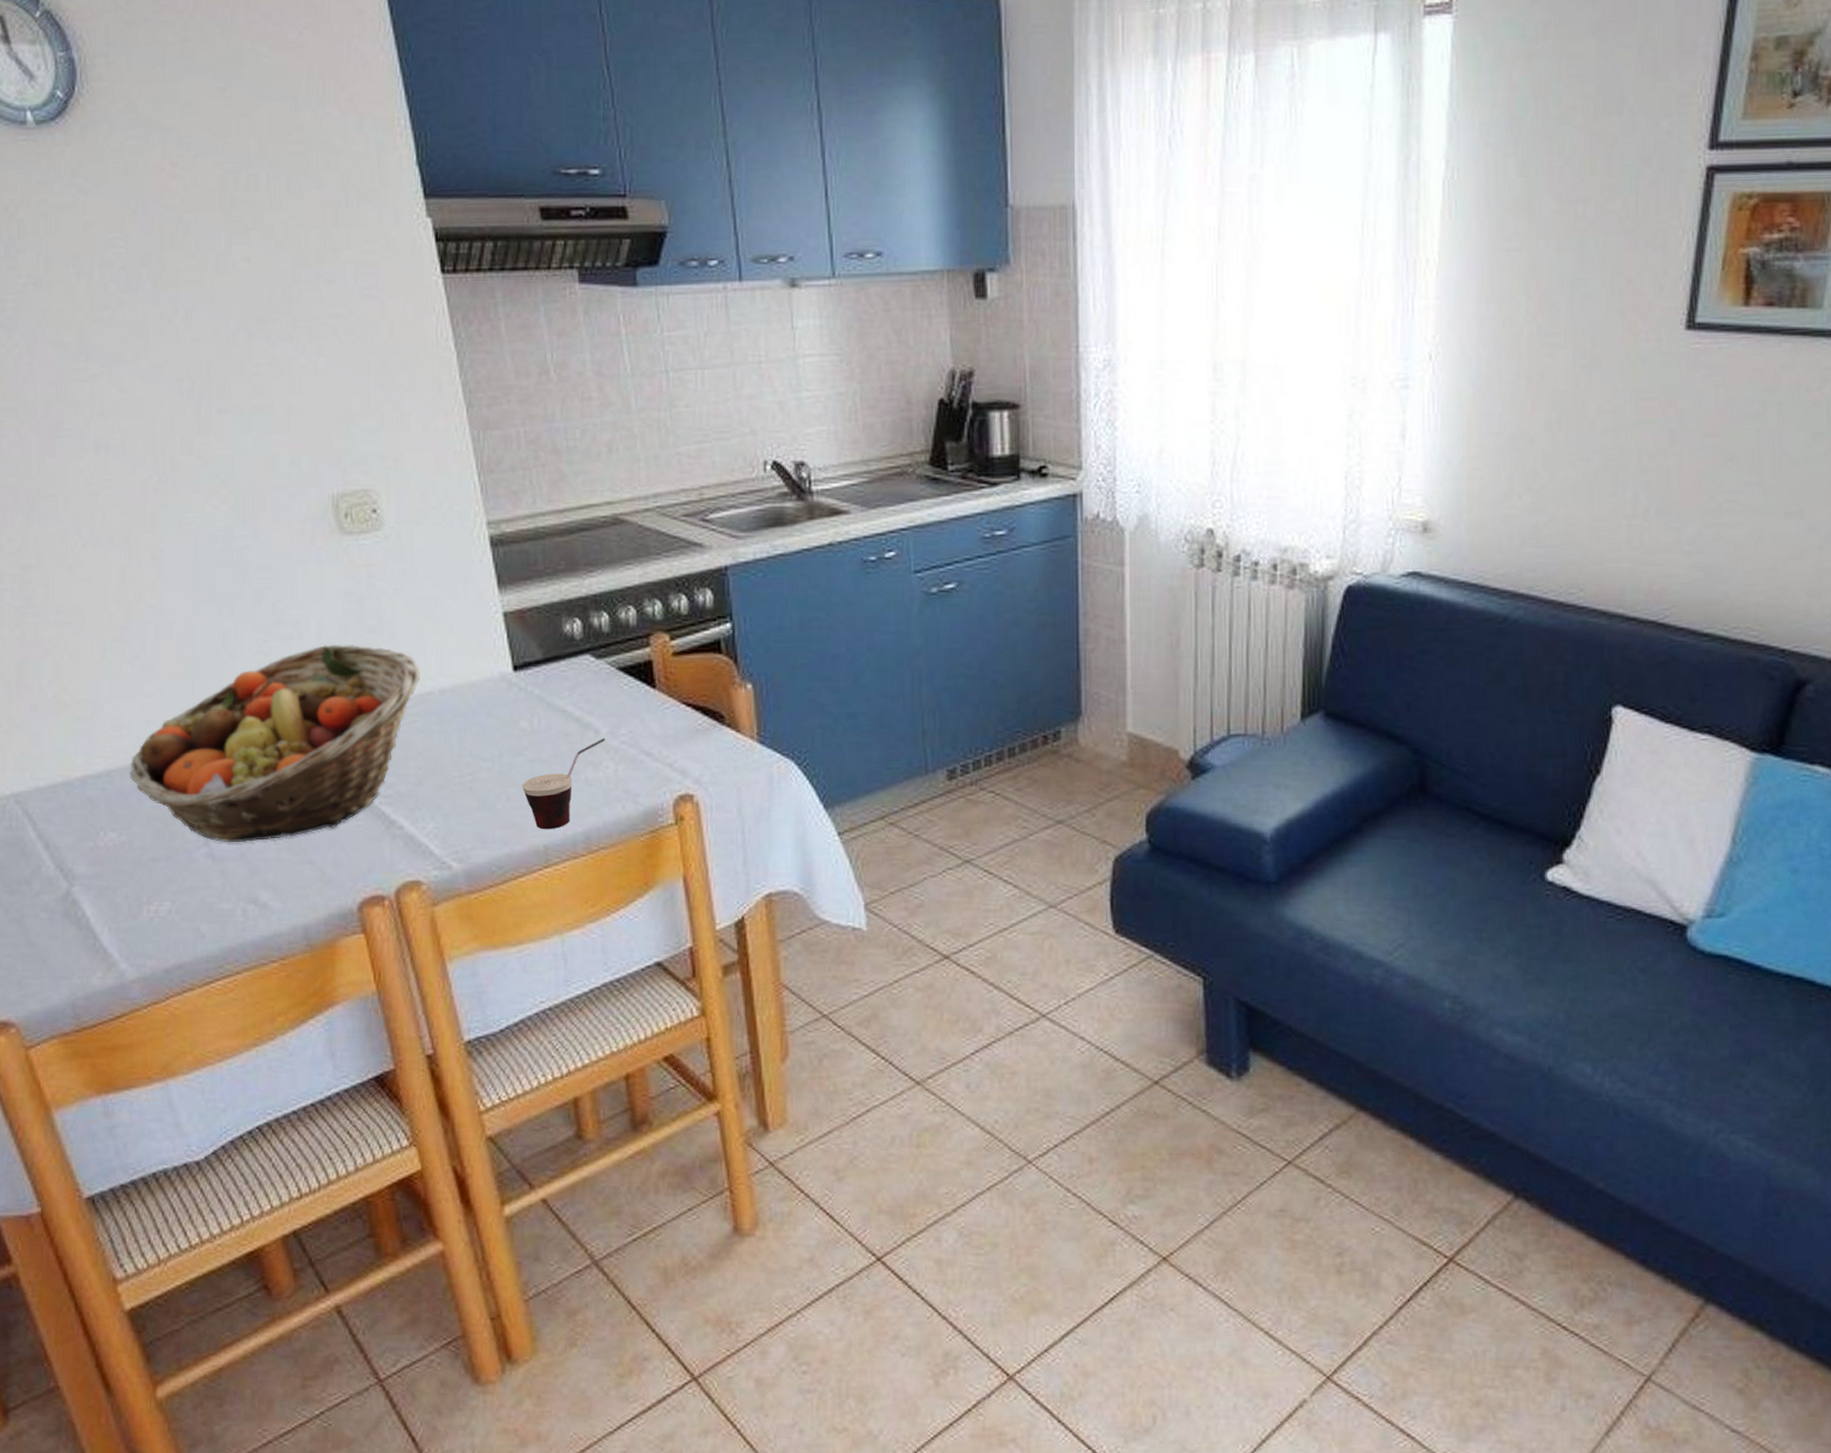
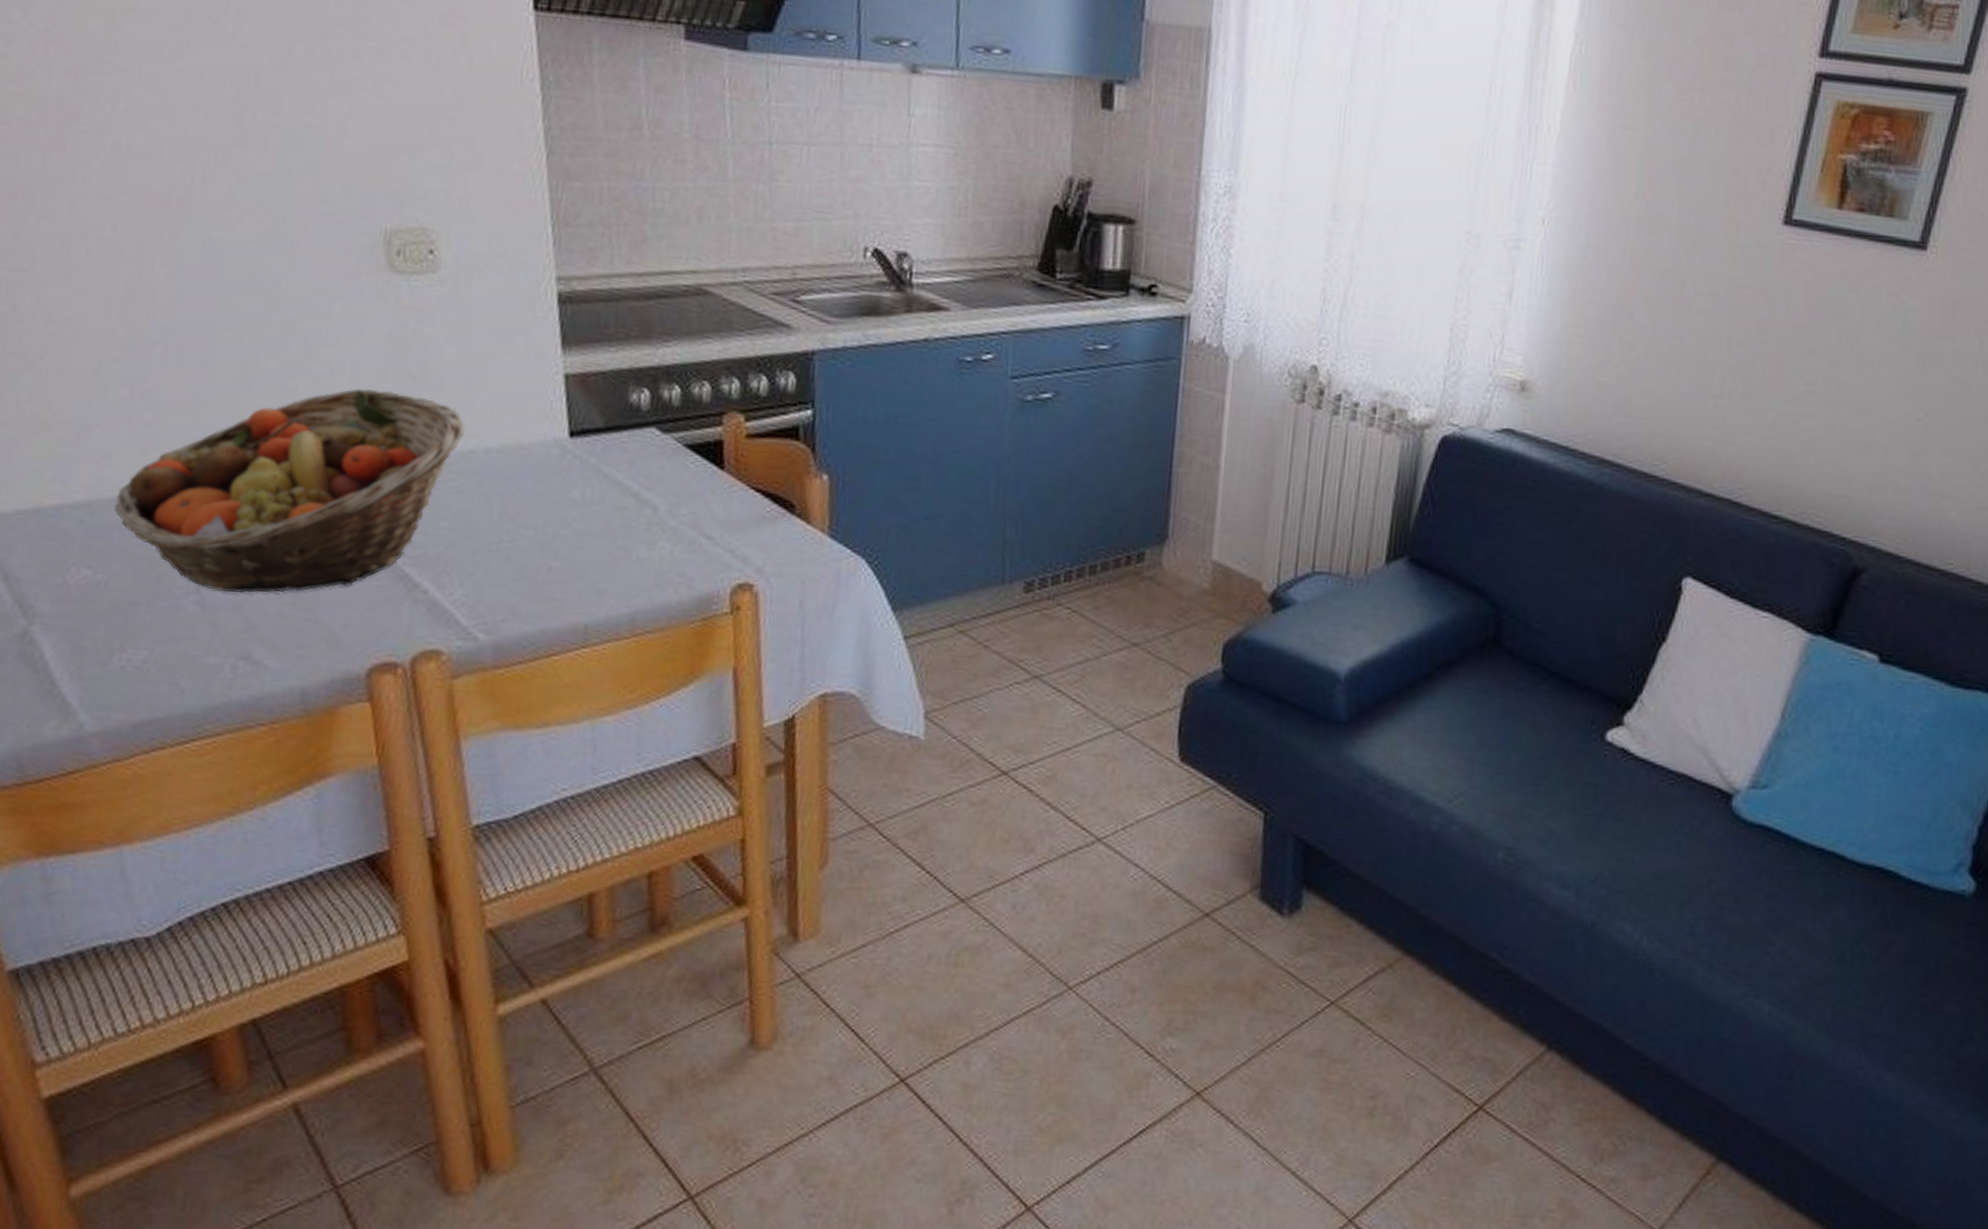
cup: present [522,737,606,830] -> none [566,516,664,608]

